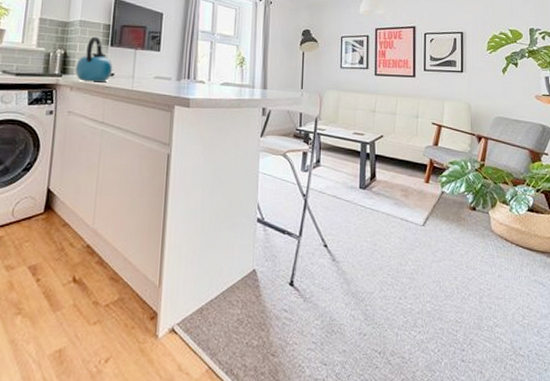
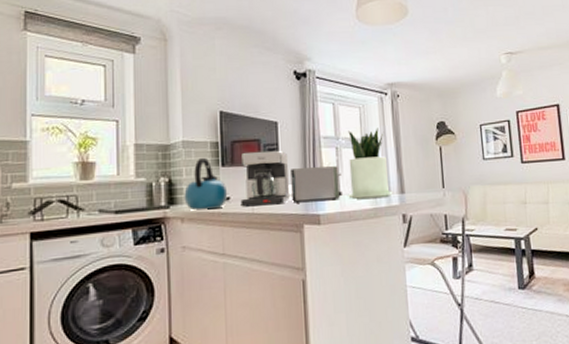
coffee maker: none [122,36,168,85] -> present [240,150,291,207]
toaster: none [167,56,213,88] -> present [291,166,342,203]
planter: none [216,28,256,90] -> present [348,127,393,199]

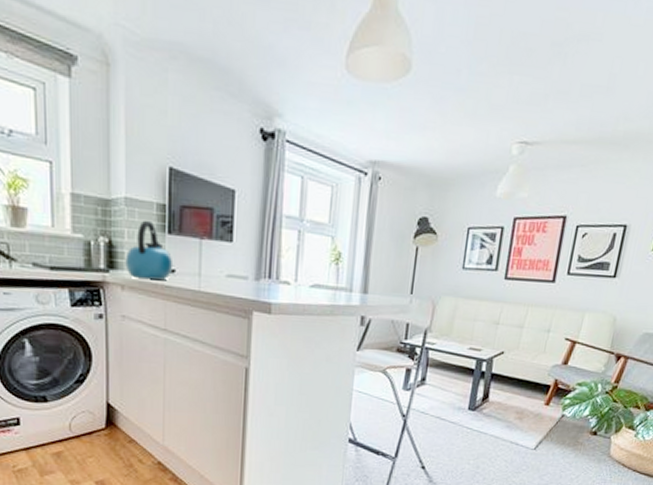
coffee maker: present [240,150,291,207] -> none [186,220,242,286]
toaster: present [291,166,342,203] -> none [243,248,301,290]
planter: present [348,127,393,199] -> none [305,212,356,295]

